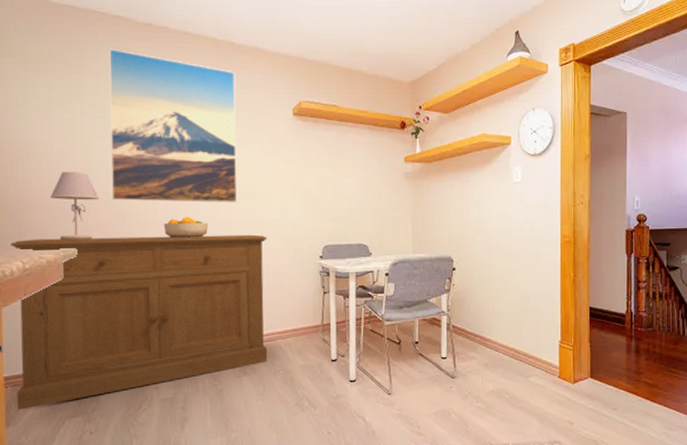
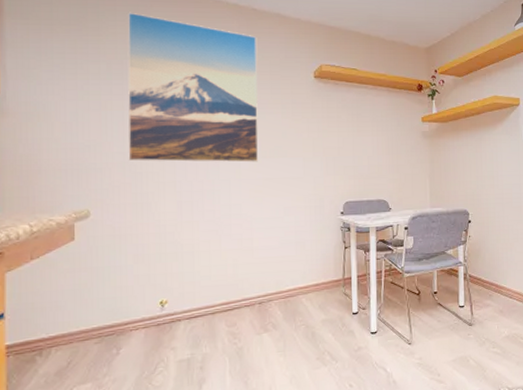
sideboard: present [11,234,268,410] -> none [17,192,289,380]
table lamp: present [50,172,100,241] -> none [61,133,115,202]
fruit bowl: present [163,217,209,238] -> none [182,176,229,198]

